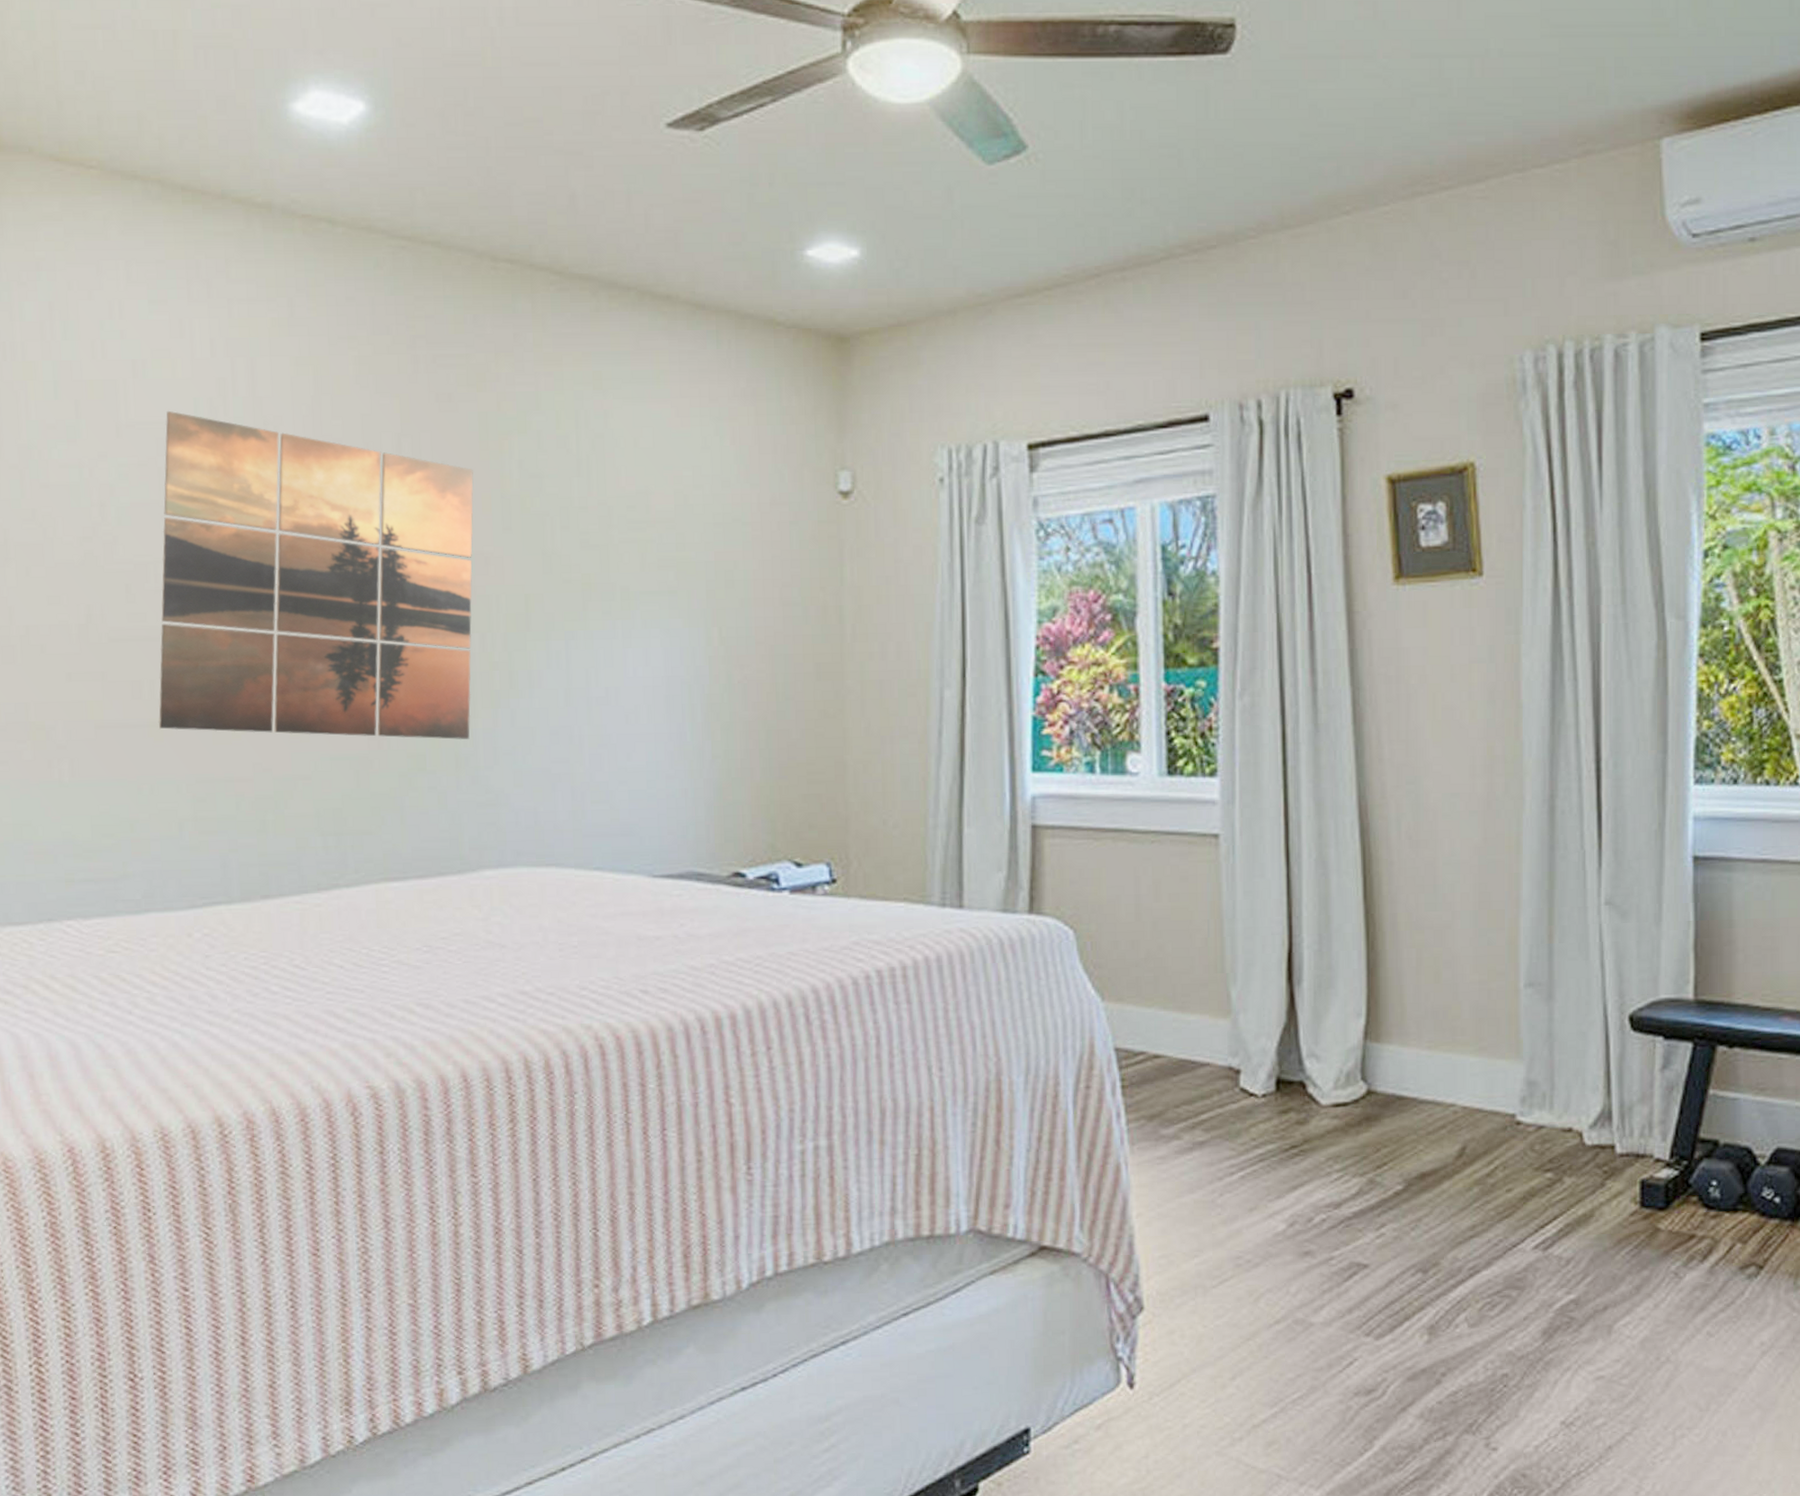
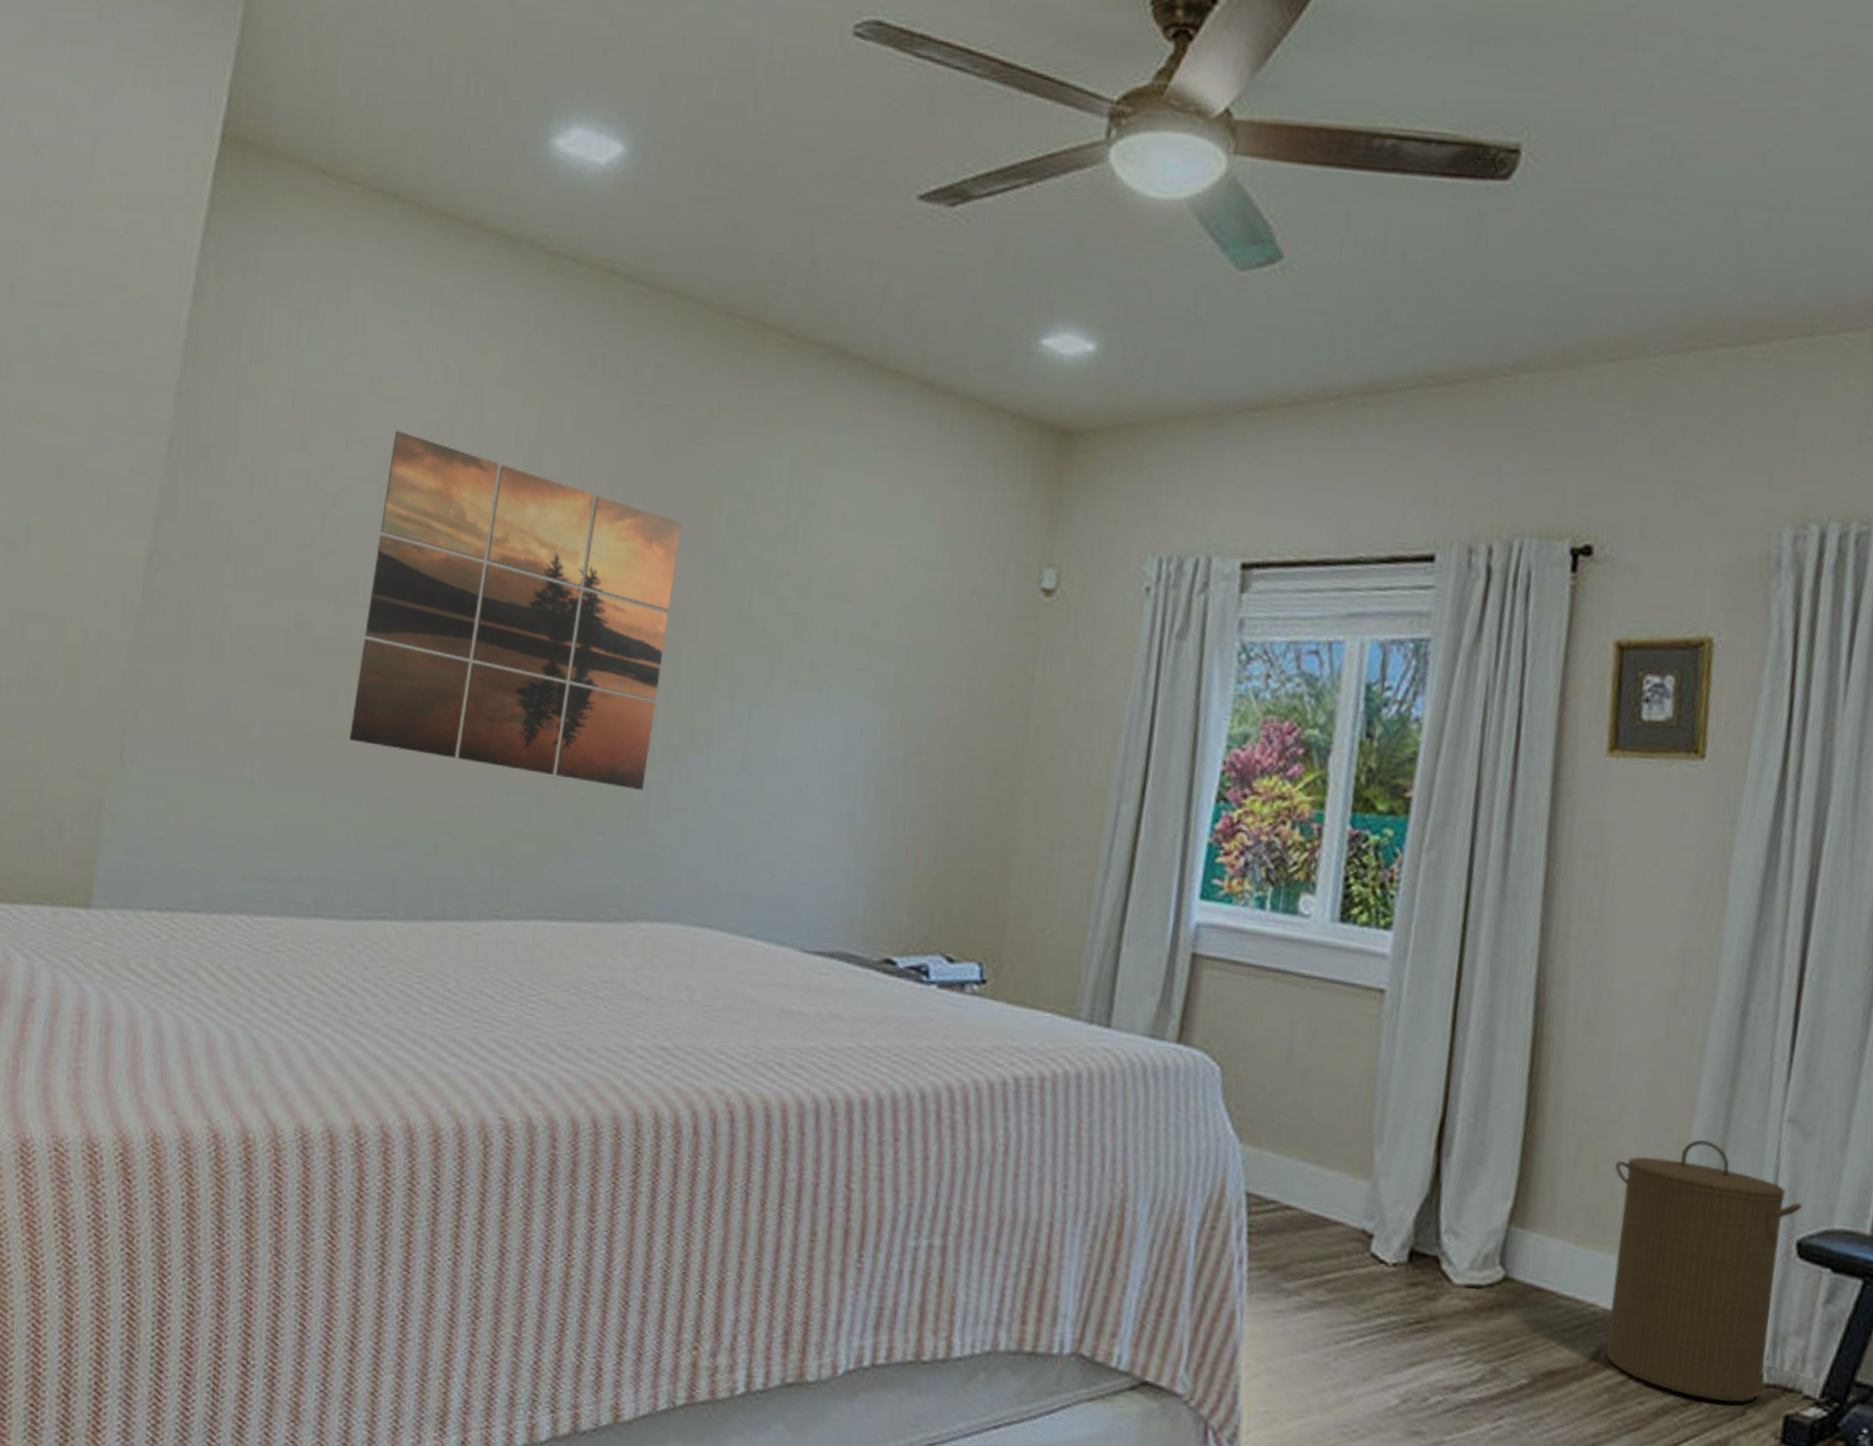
laundry hamper: none [1455,933,1628,1177] -> present [1605,1140,1802,1403]

